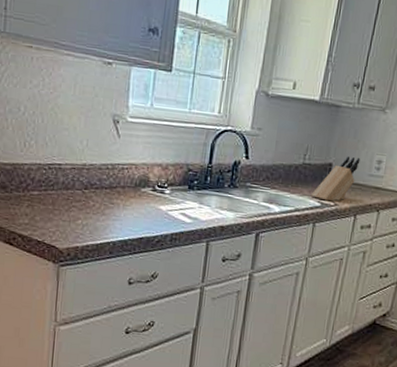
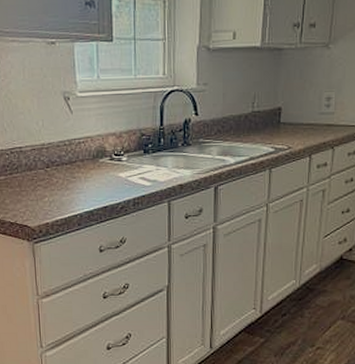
knife block: present [311,156,361,201] -> none [264,97,309,146]

